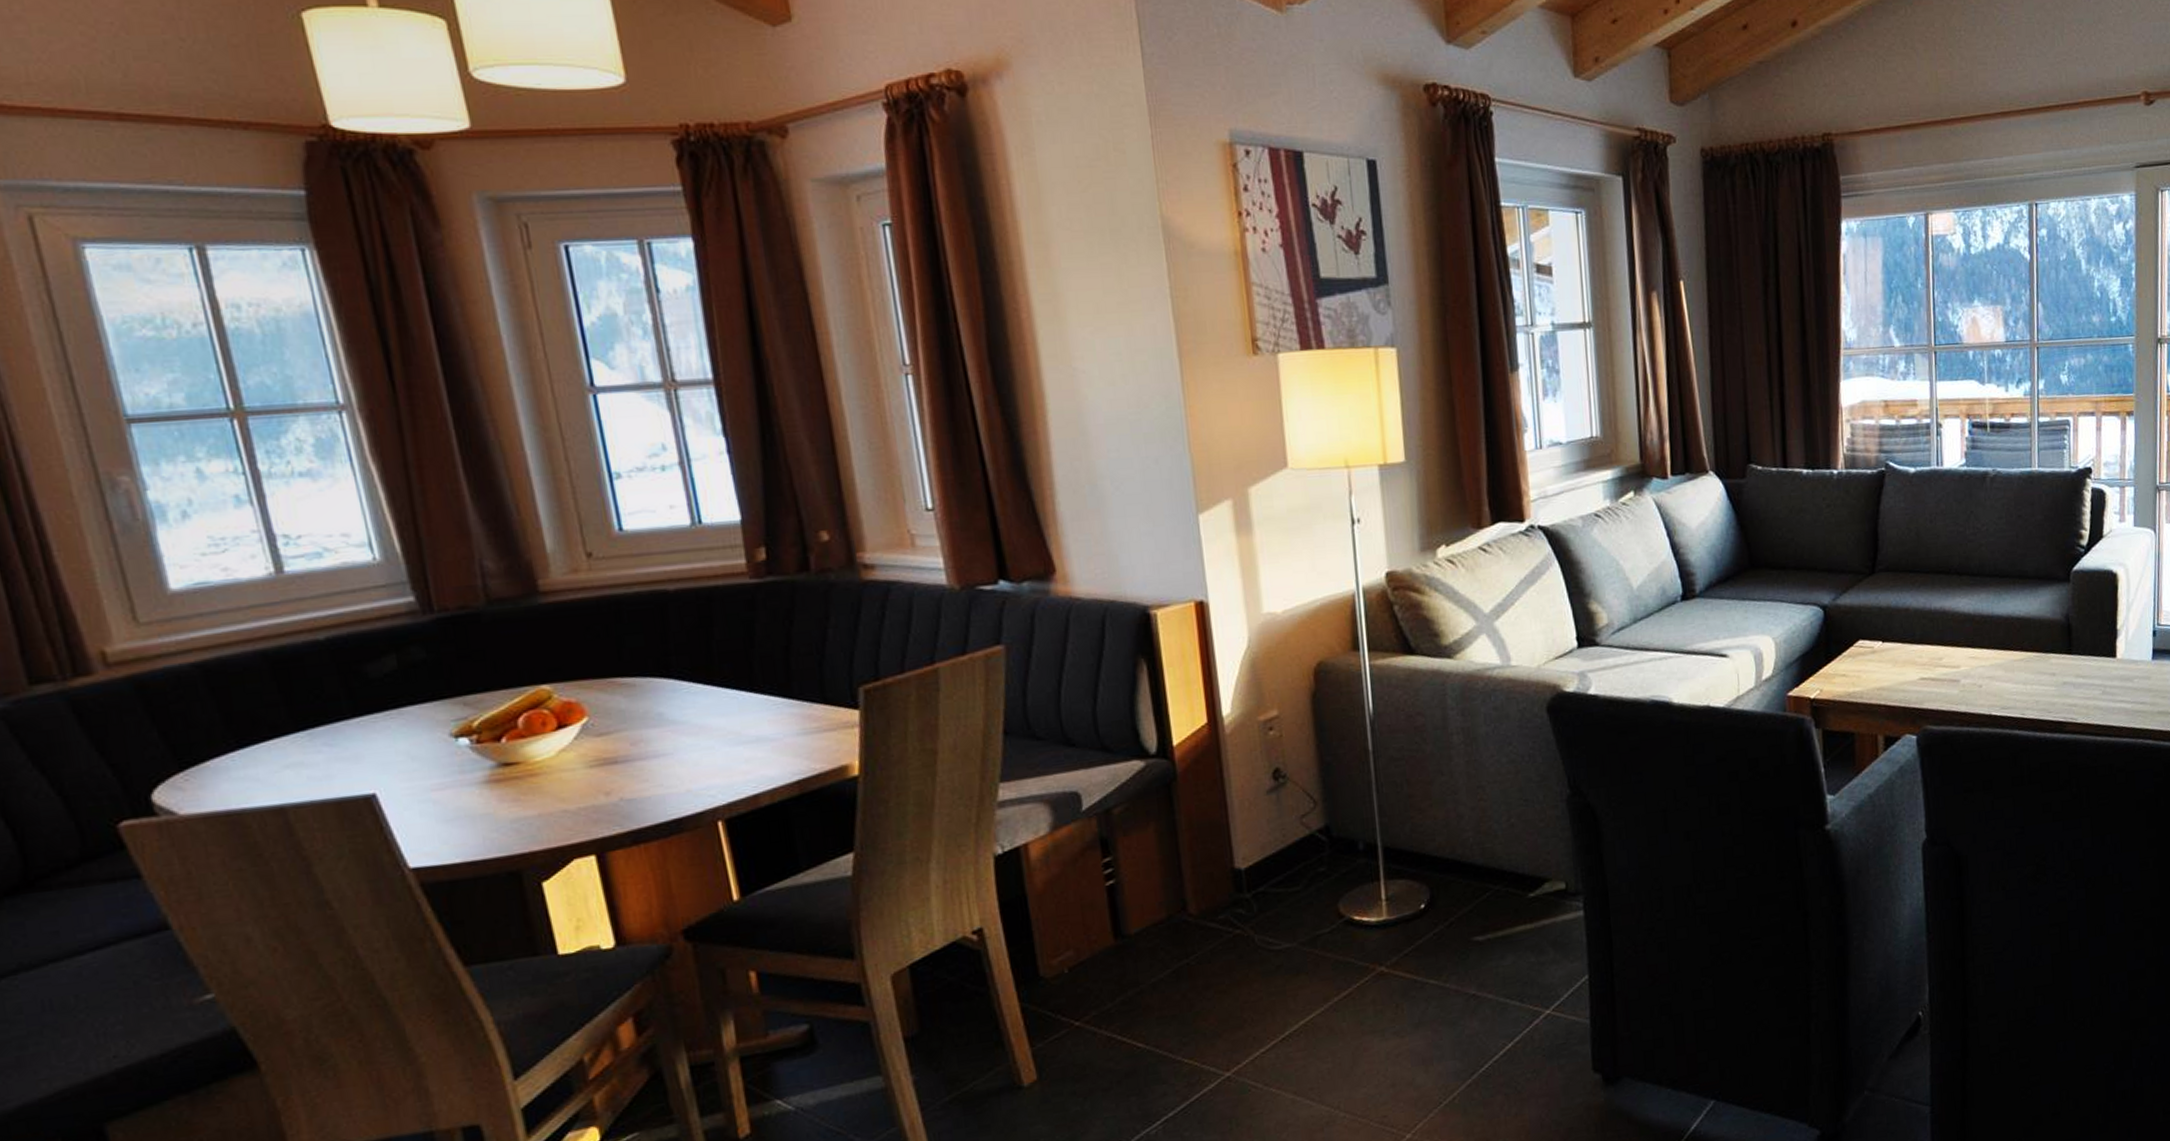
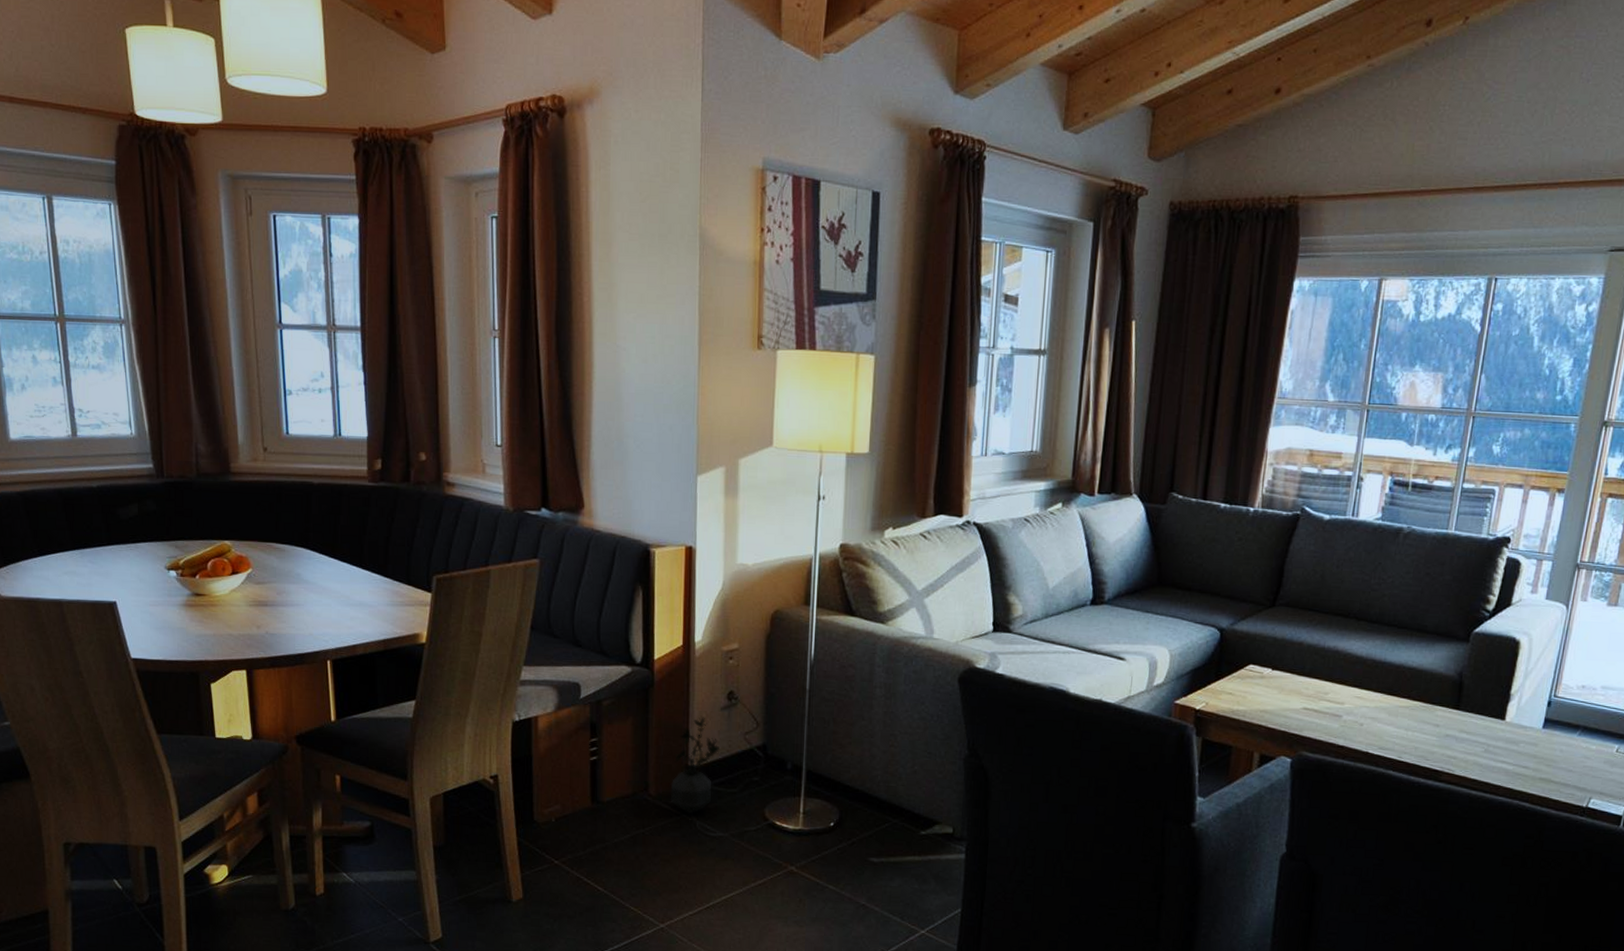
potted plant: none [1215,805,1276,929] -> present [670,715,723,814]

